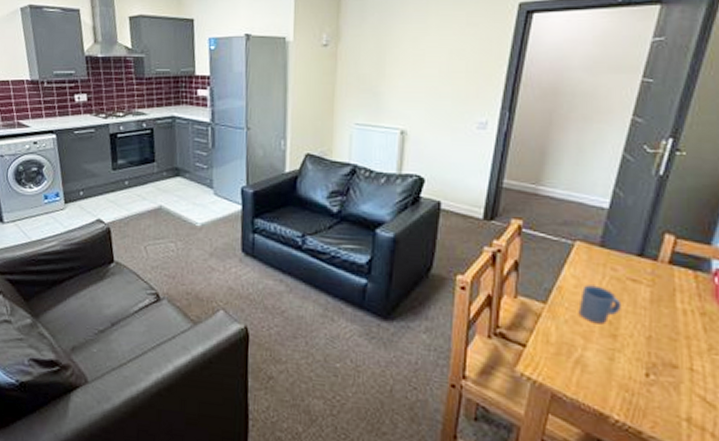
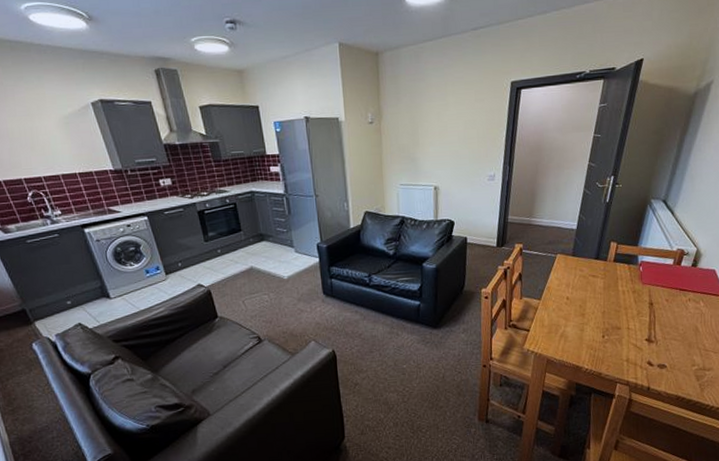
mug: present [578,285,622,325] -> none [561,283,587,309]

